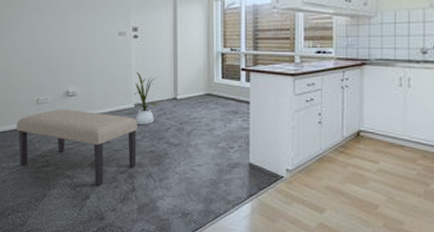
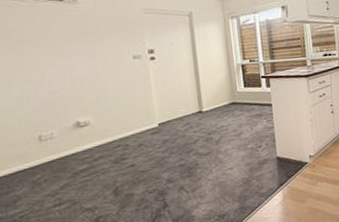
bench: present [16,109,137,186] -> none [13,136,167,212]
house plant: present [132,71,157,125] -> none [155,91,182,143]

